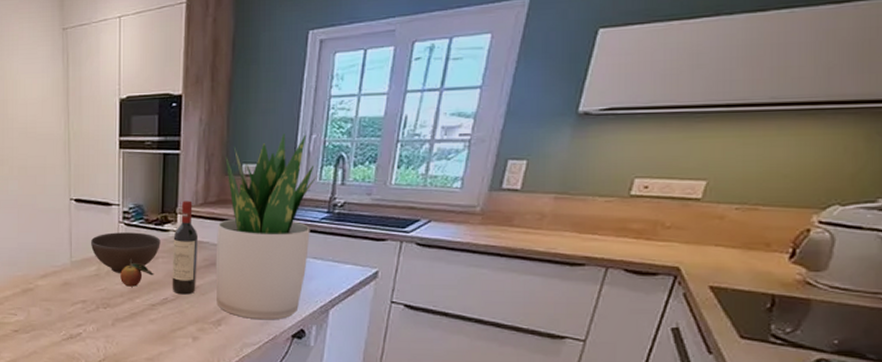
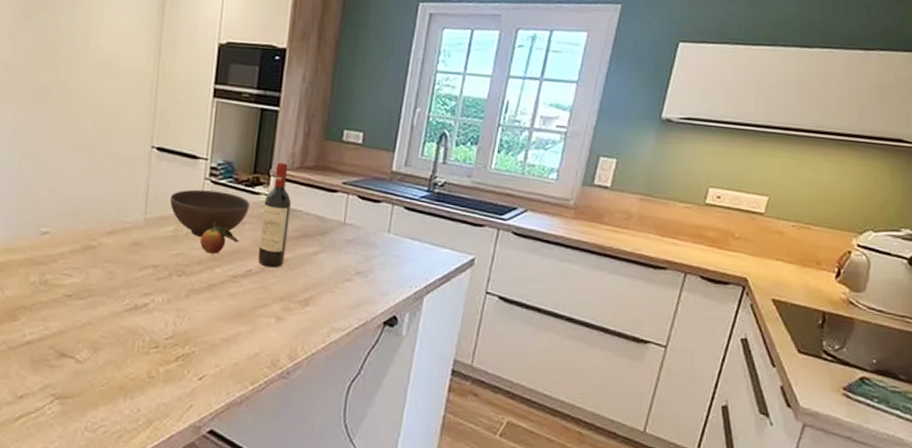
planter: present [215,134,317,320] -> none [305,103,419,304]

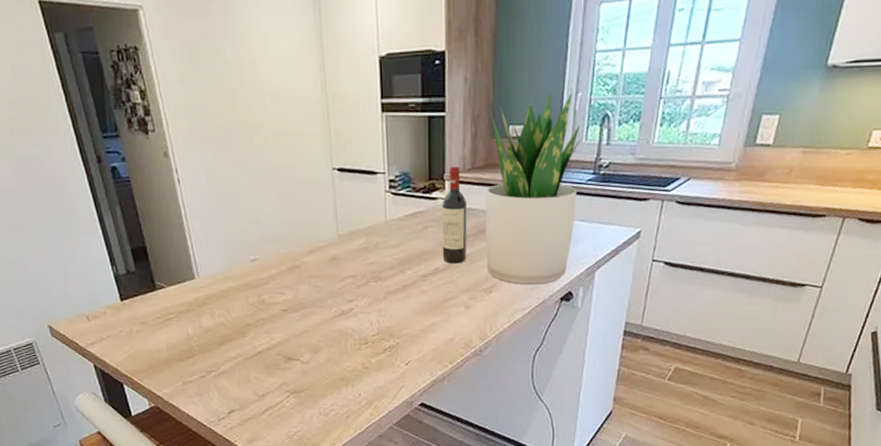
bowl: present [169,189,250,237] -> none [356,201,429,245]
fruit: present [200,221,239,254] -> none [390,229,424,259]
planter: none [305,103,419,304] -> present [485,92,583,285]

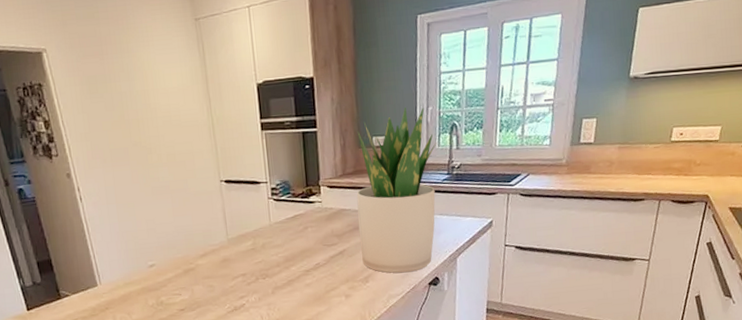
wine bottle: present [442,166,468,264] -> none [319,173,344,259]

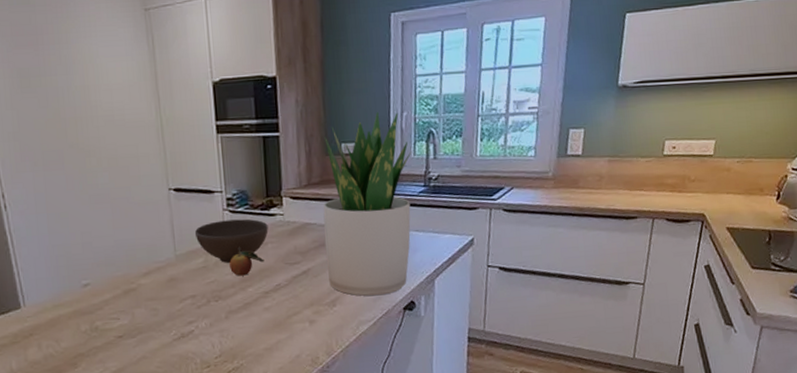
bowl: none [243,206,308,246] -> present [194,218,269,263]
fruit: none [275,230,305,257] -> present [229,246,265,276]

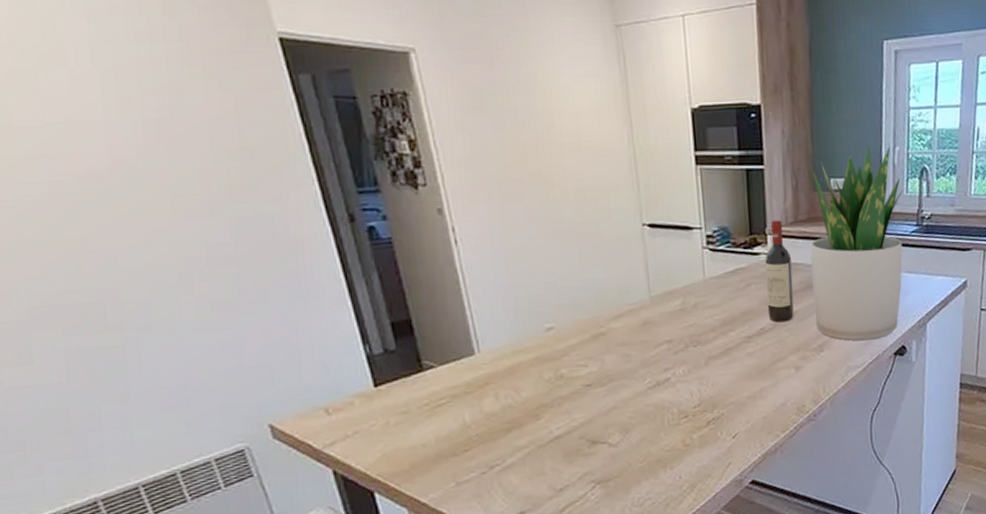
bowl: present [194,218,269,263] -> none [671,257,752,306]
fruit: present [229,246,265,276] -> none [709,287,748,320]
wine bottle: none [280,183,308,279] -> present [765,220,794,323]

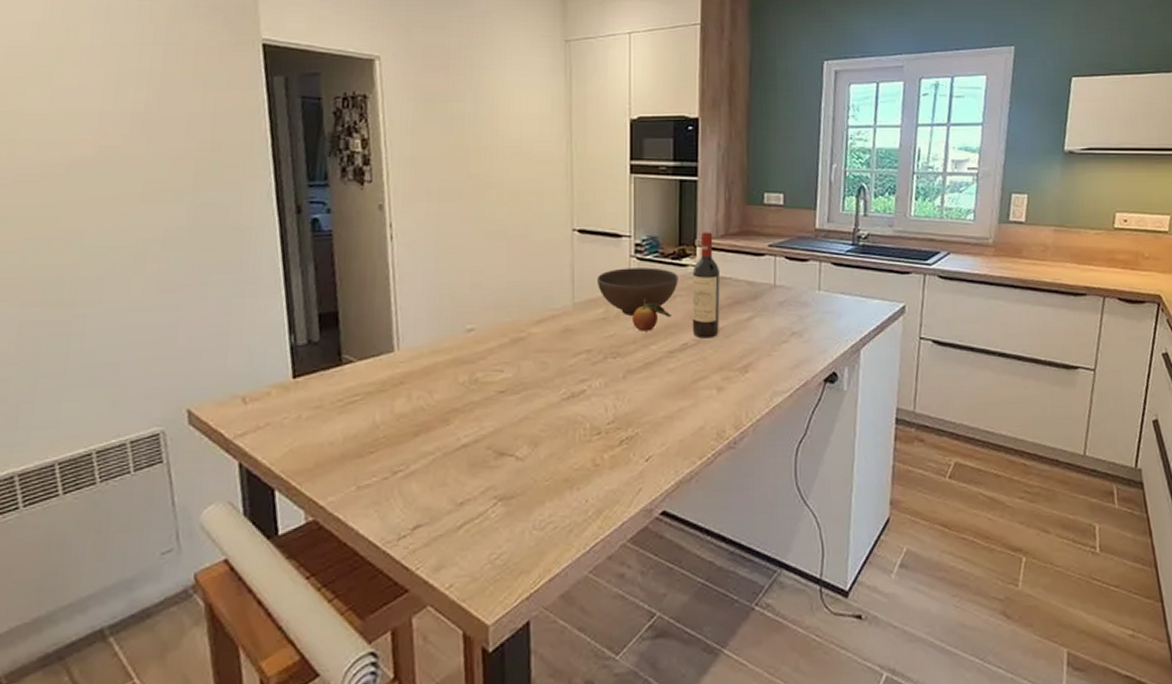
bowl: none [671,257,752,306] -> present [596,268,678,316]
fruit: none [709,287,748,320] -> present [633,298,672,331]
planter: present [810,146,904,341] -> none [739,162,840,364]

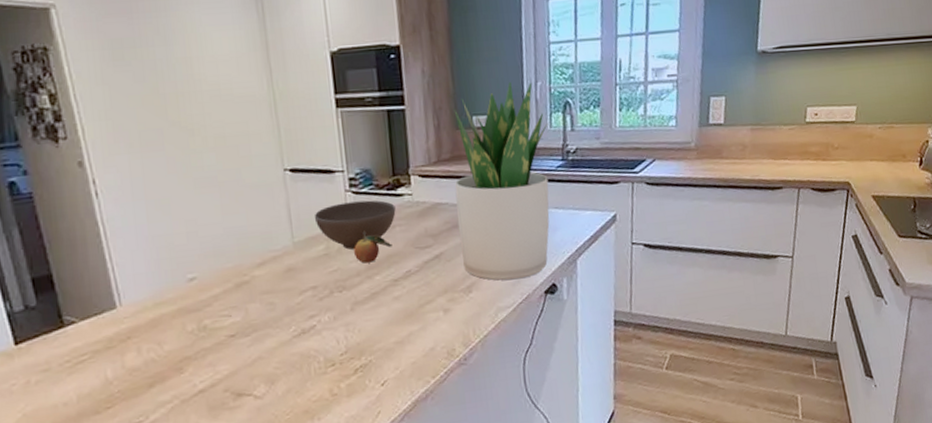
wine bottle: present [692,232,721,339] -> none [409,160,441,264]
planter: none [739,162,840,364] -> present [454,82,550,281]

